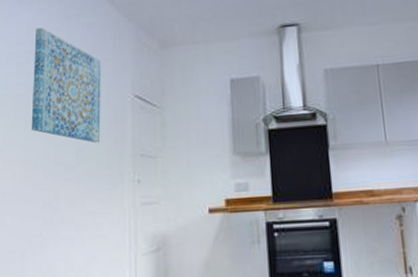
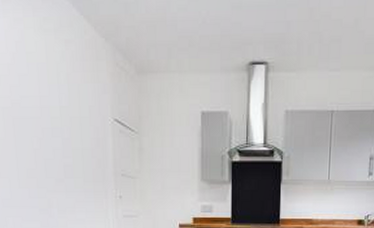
wall art: present [31,27,101,143] -> none [14,39,85,161]

